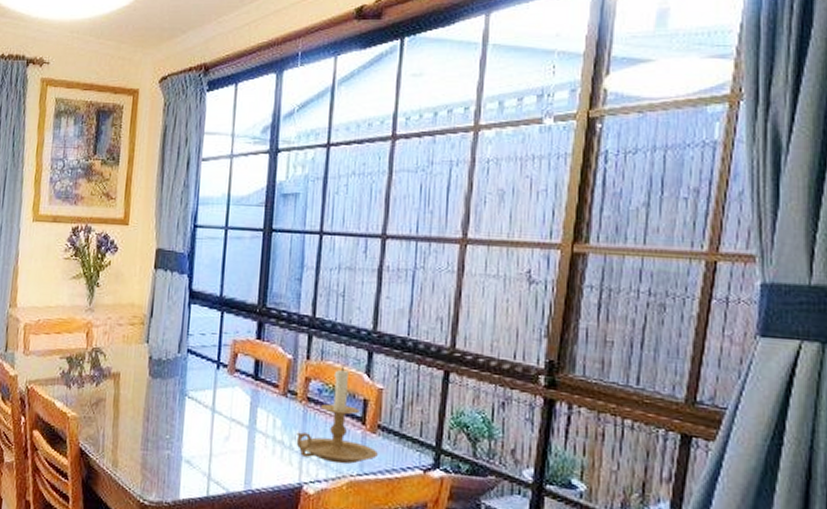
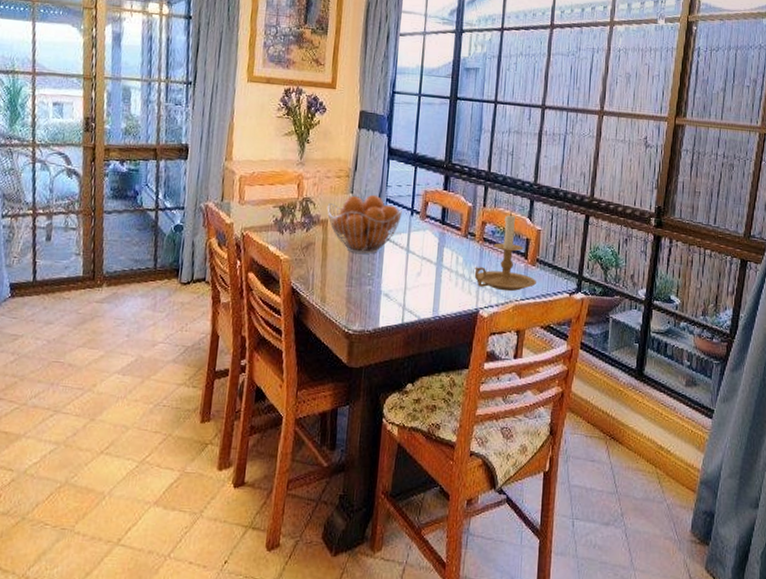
fruit basket: none [119,344,206,413] -> present [327,194,402,254]

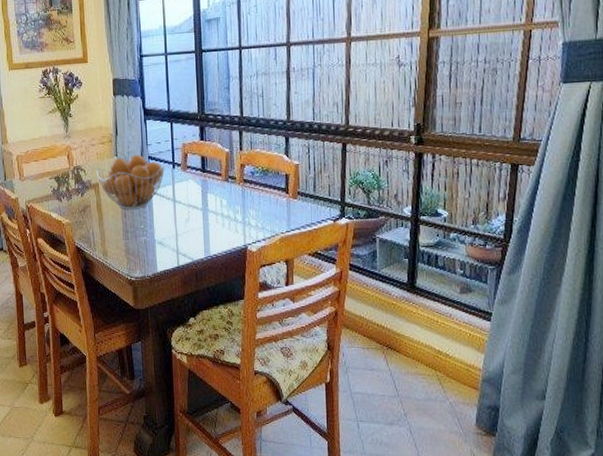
candle holder: present [474,212,536,292] -> none [239,151,300,226]

